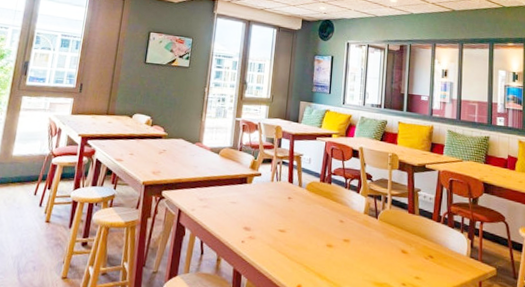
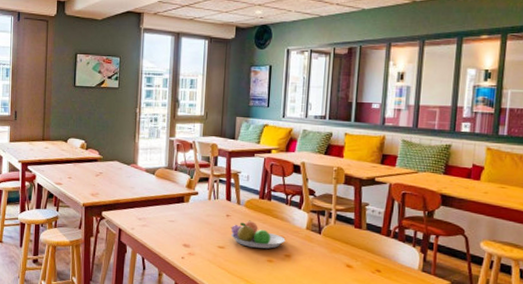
fruit bowl: none [292,203,345,233] -> present [230,220,286,249]

